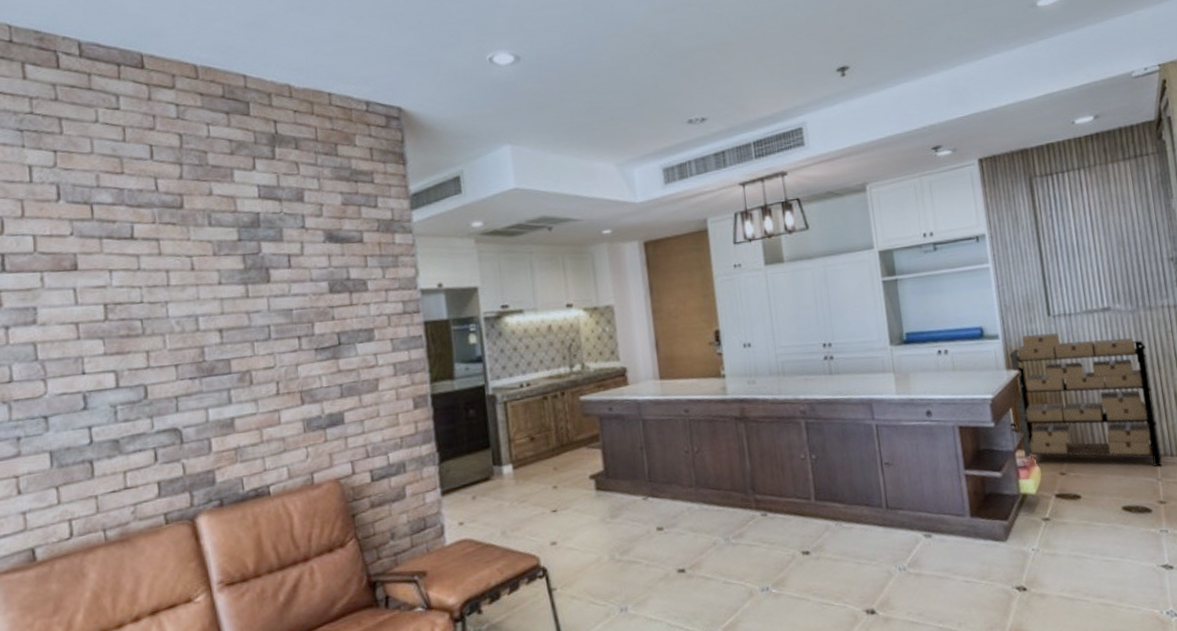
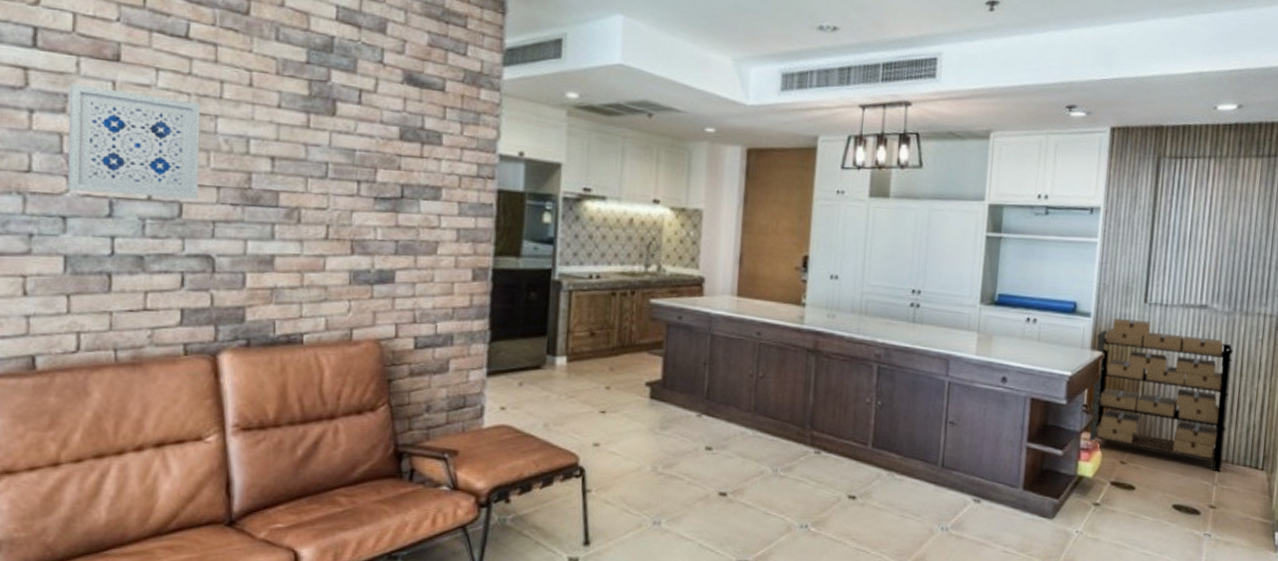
wall art: none [37,293,160,393] -> present [67,84,201,200]

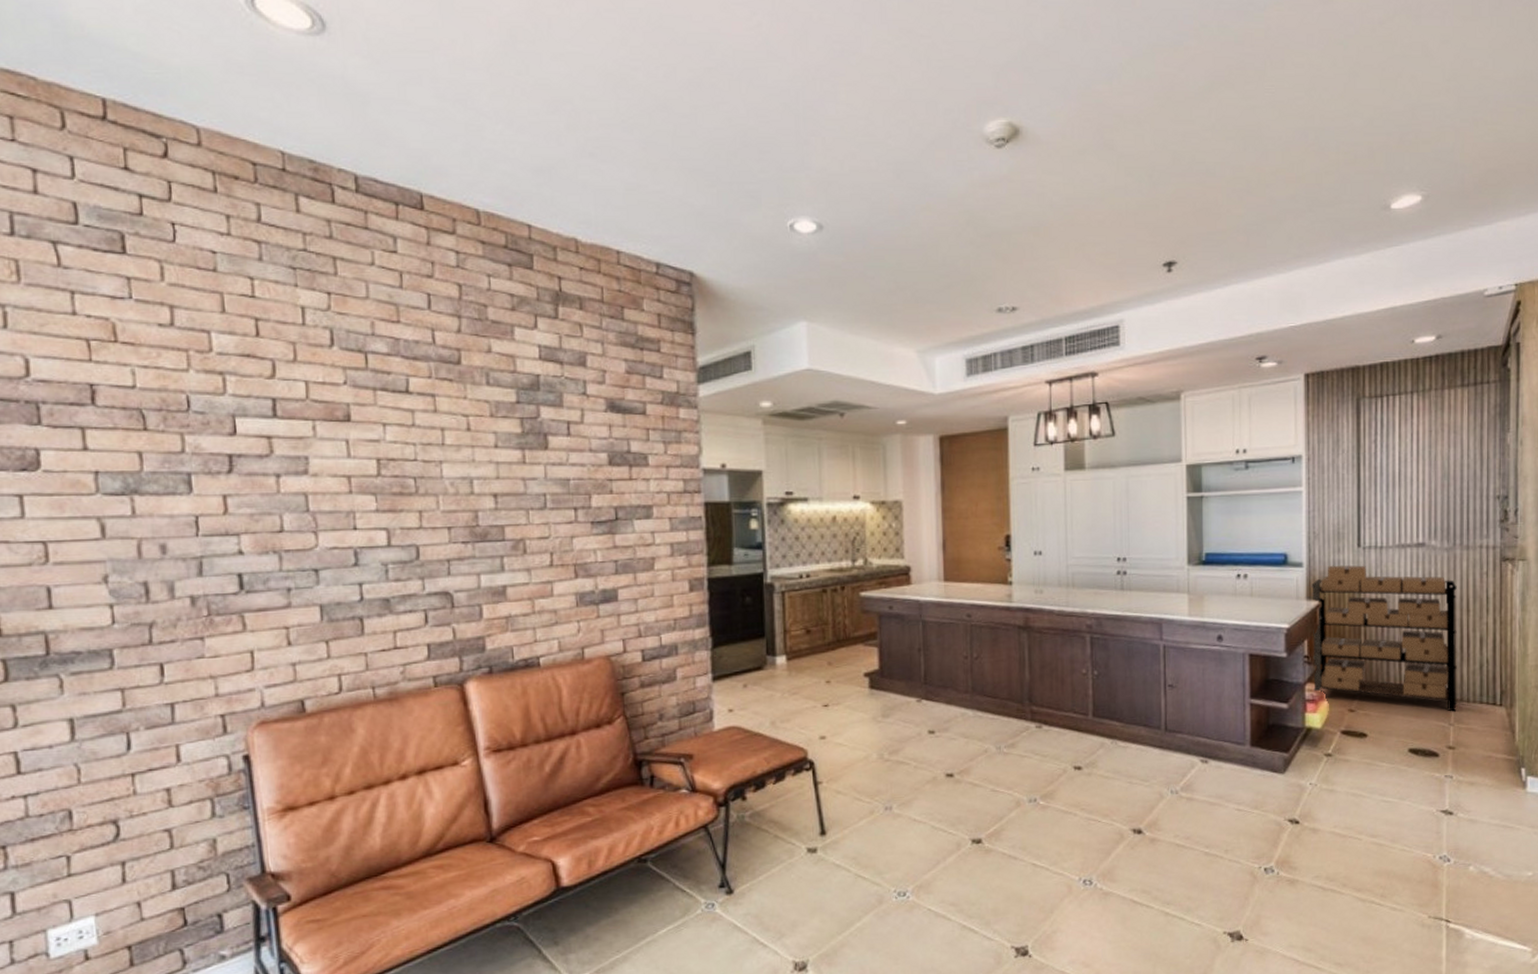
wall art: present [67,84,201,200] -> none [308,446,432,545]

